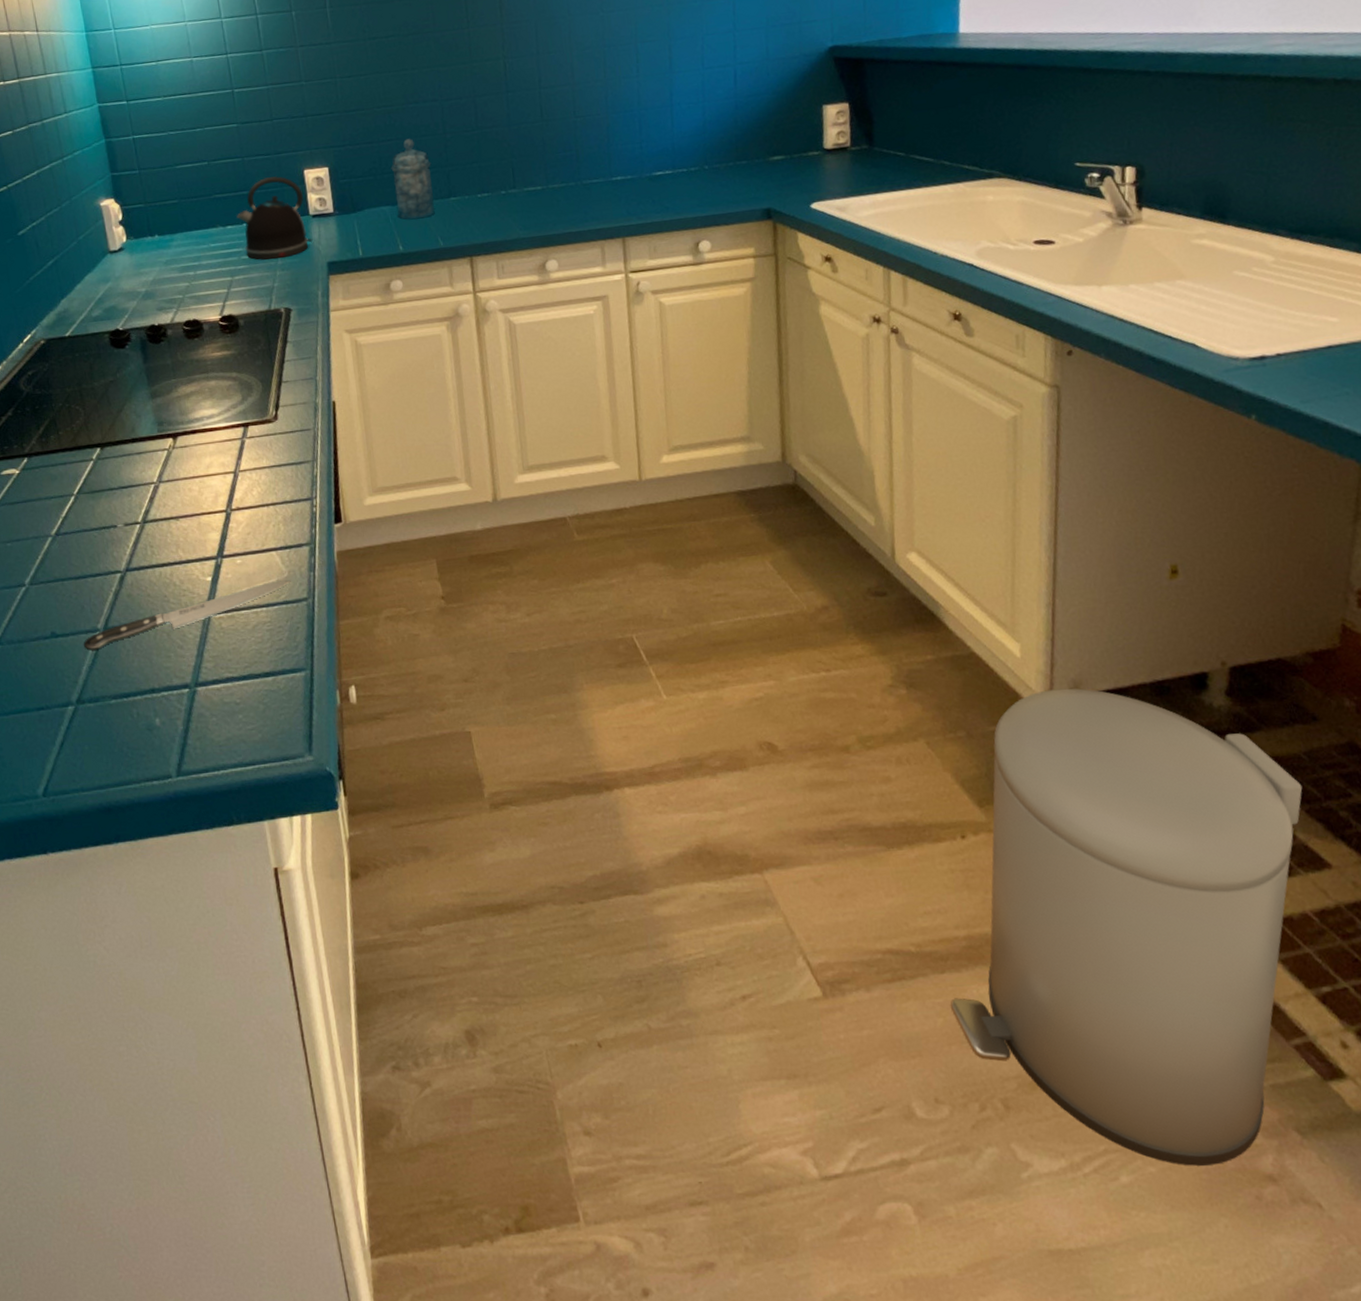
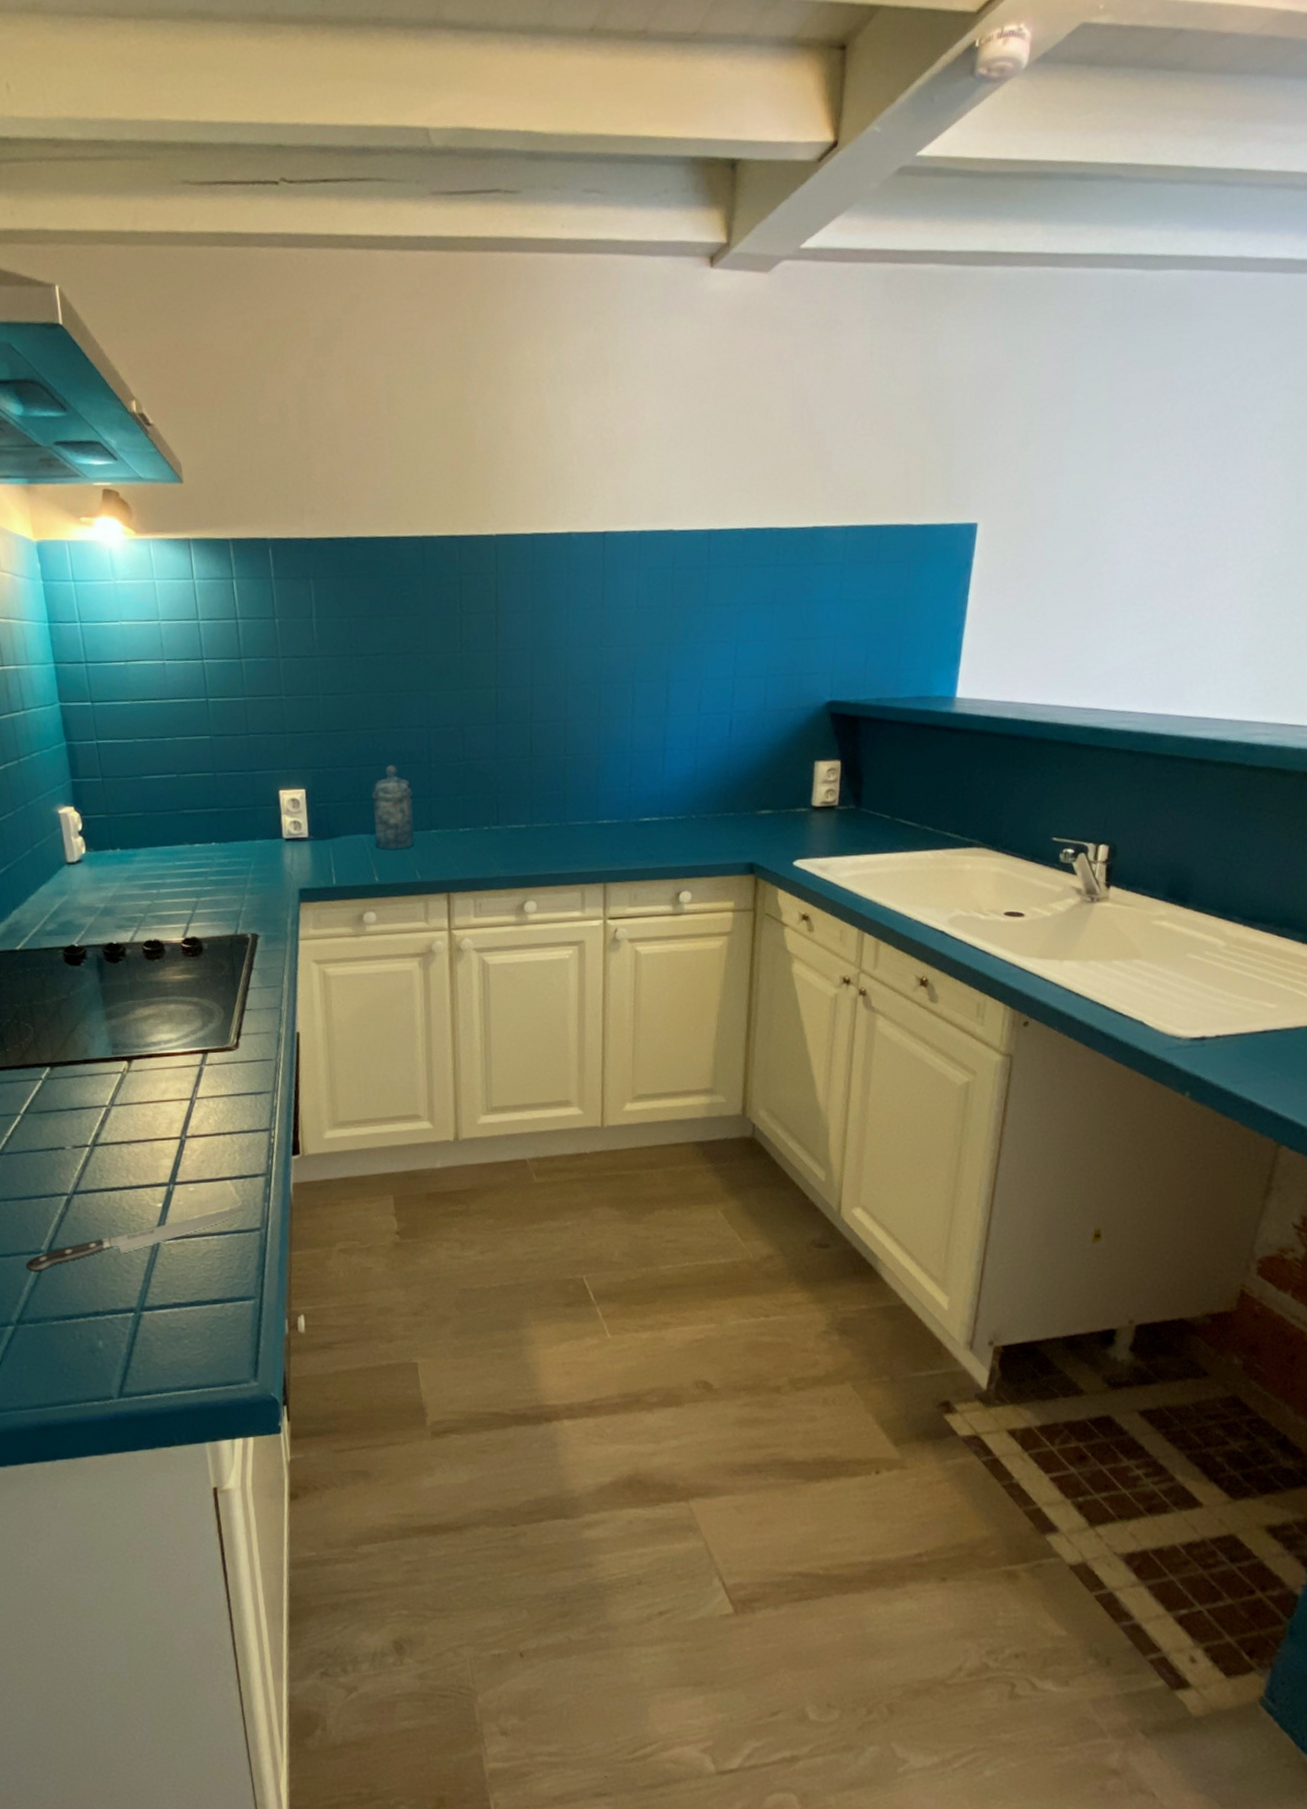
kettle: present [236,175,313,261] -> none [205,794,285,883]
pedal bin: present [950,688,1303,1166] -> none [849,1339,1187,1762]

